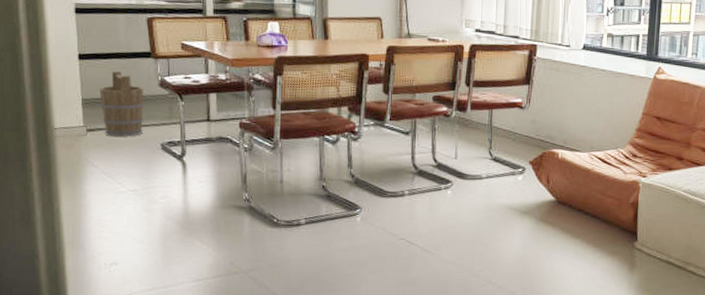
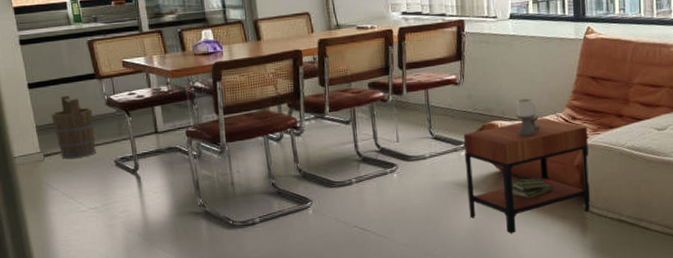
side table: none [519,130,647,263] -> present [463,98,591,234]

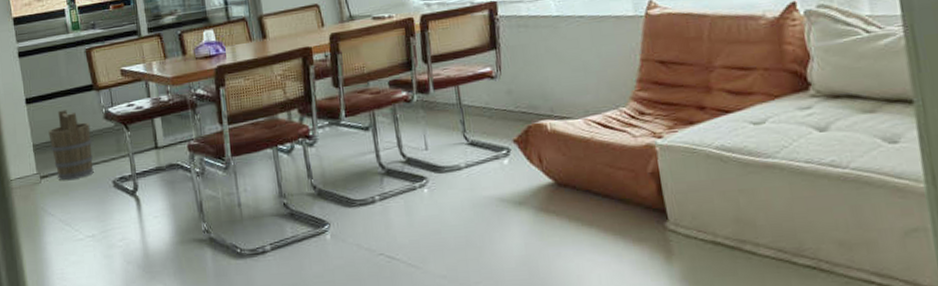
side table: present [463,98,591,234] -> none [504,91,674,262]

